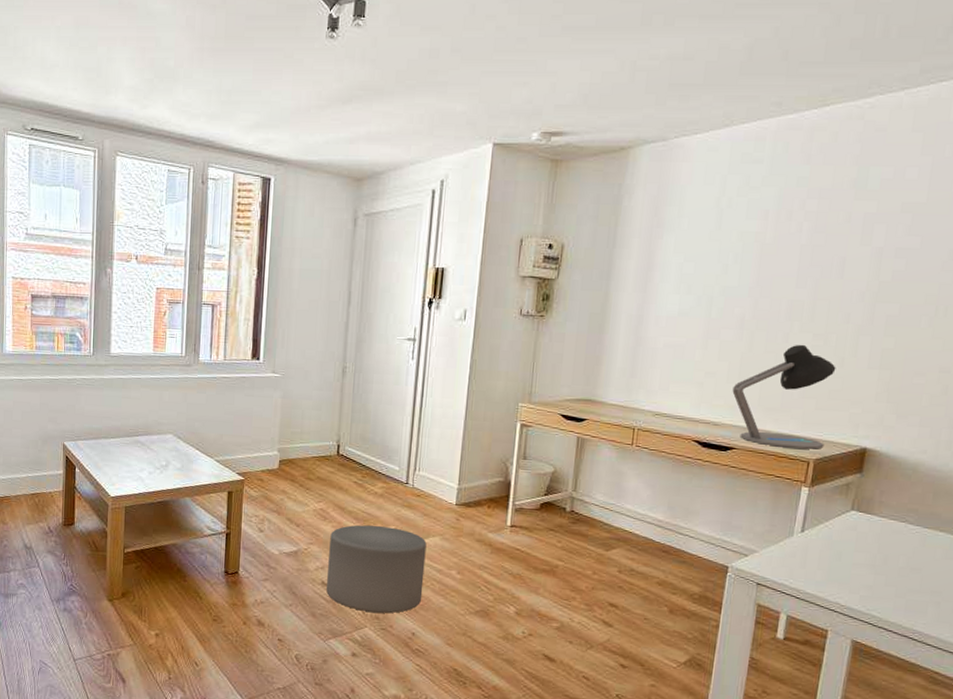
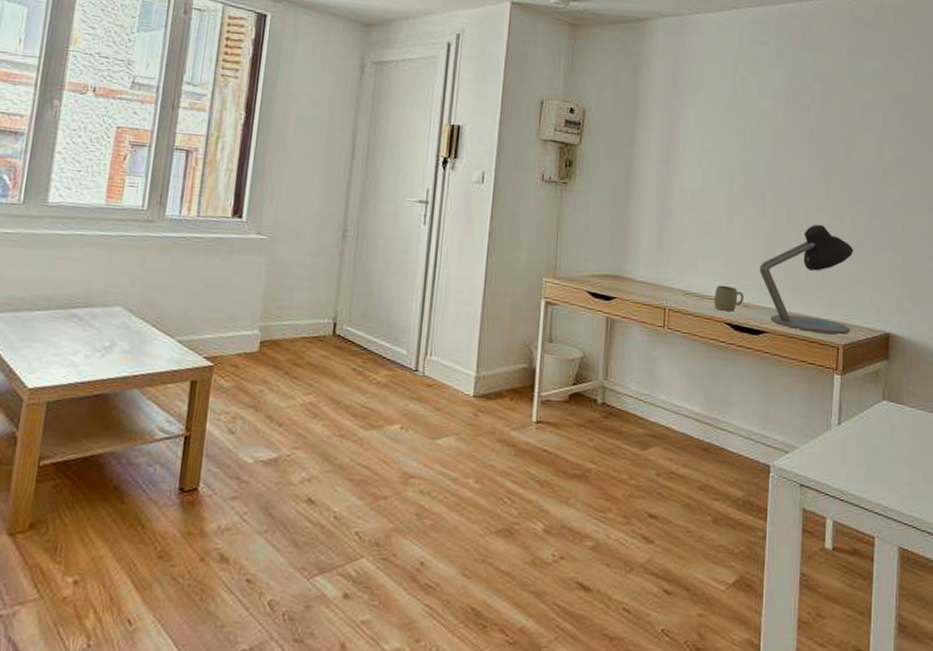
pouf: present [326,525,427,614] -> none [313,423,439,538]
mug: none [683,405,714,430] -> present [714,285,744,312]

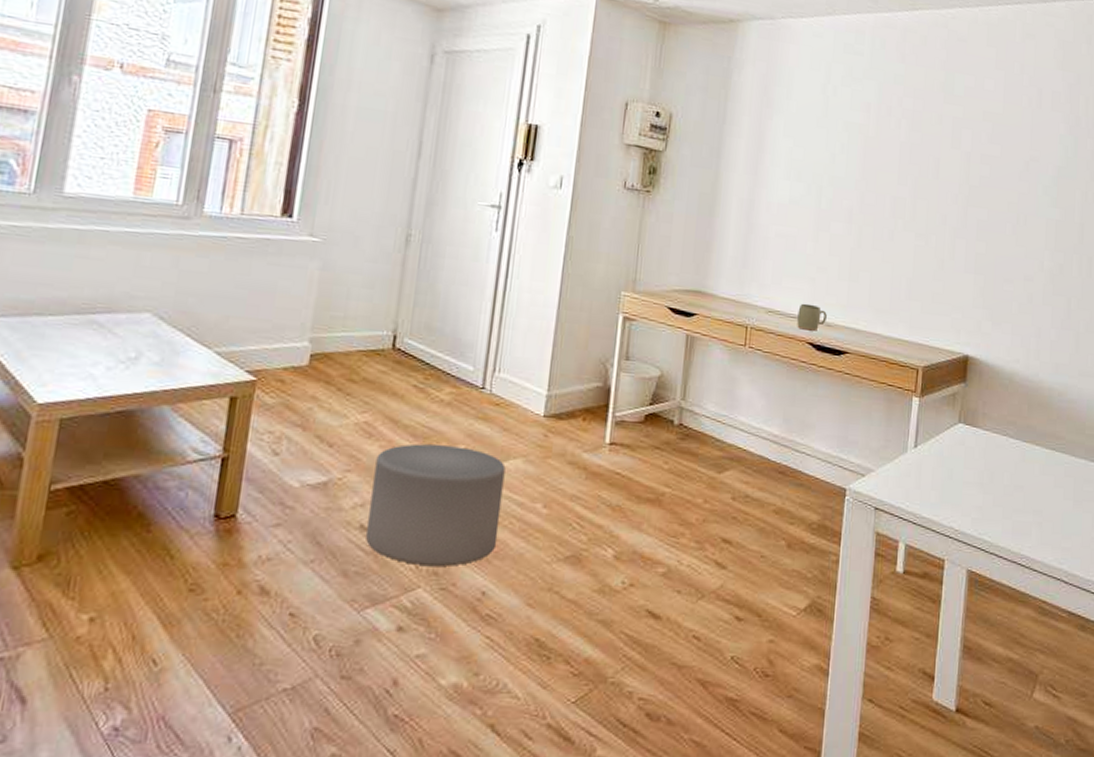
pouf: none [313,423,439,538] -> present [366,443,506,566]
desk lamp: present [759,224,854,335] -> none [843,243,937,356]

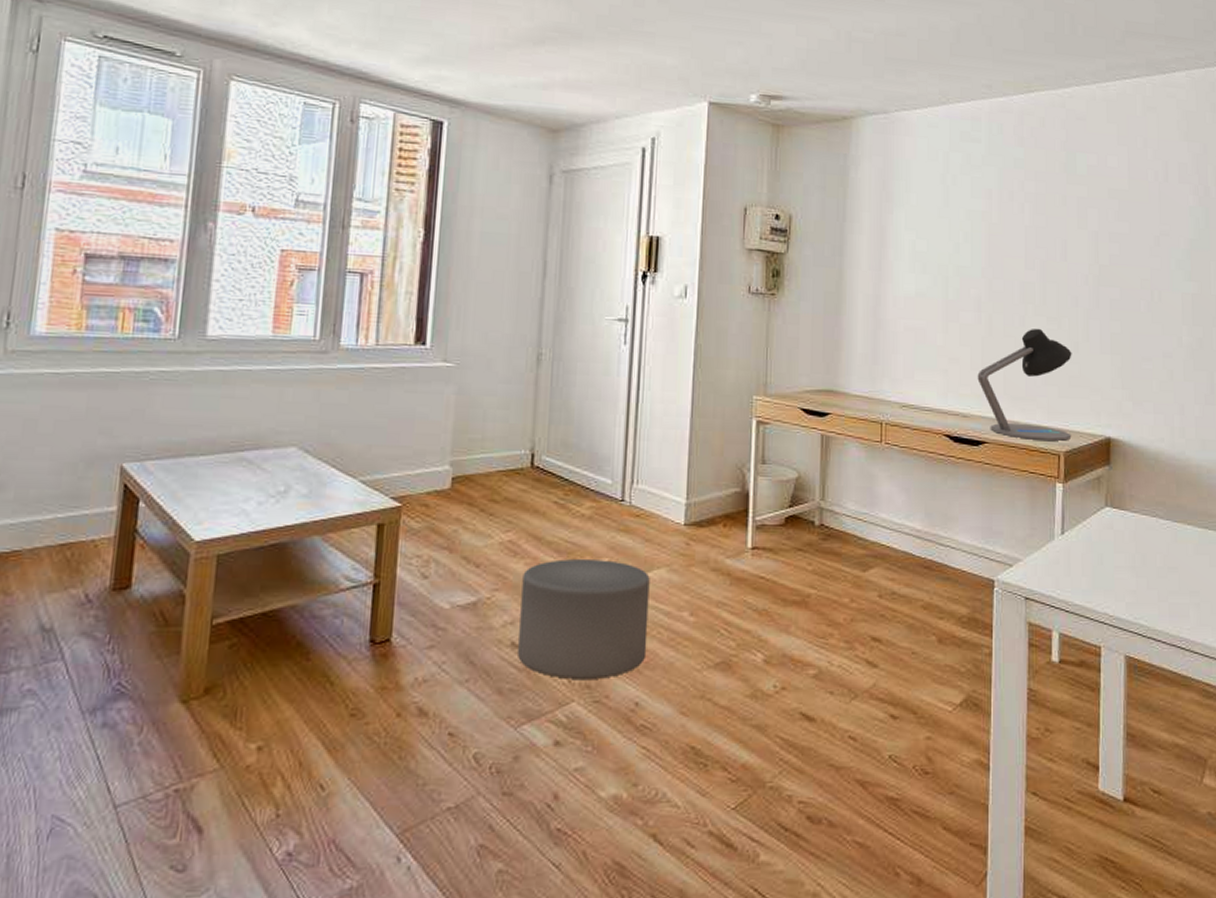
mug: present [797,303,827,331] -> none [932,395,962,423]
desk lamp: none [843,243,937,356] -> present [977,328,1072,442]

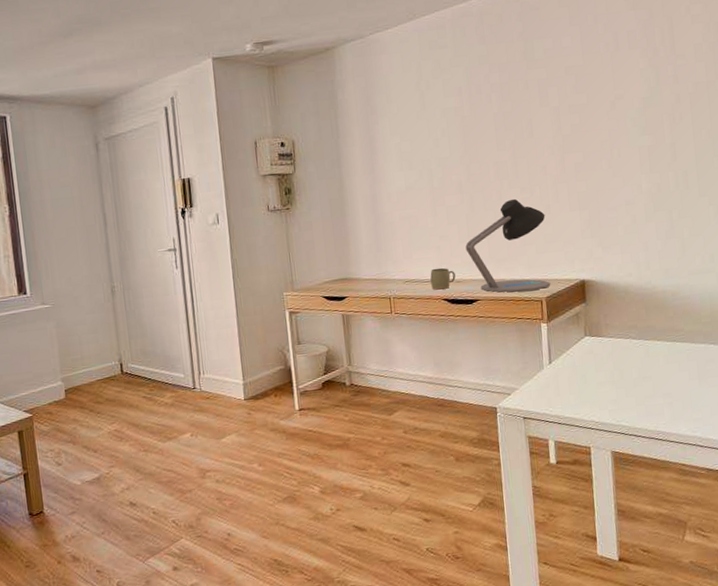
pouf: present [518,559,650,679] -> none [129,433,231,523]
mug: none [932,395,962,423] -> present [430,267,456,290]

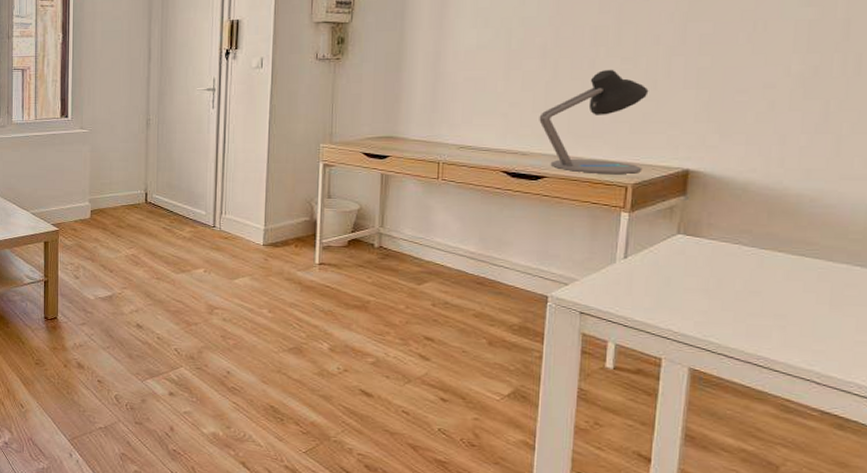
mug: present [430,267,456,290] -> none [490,137,521,160]

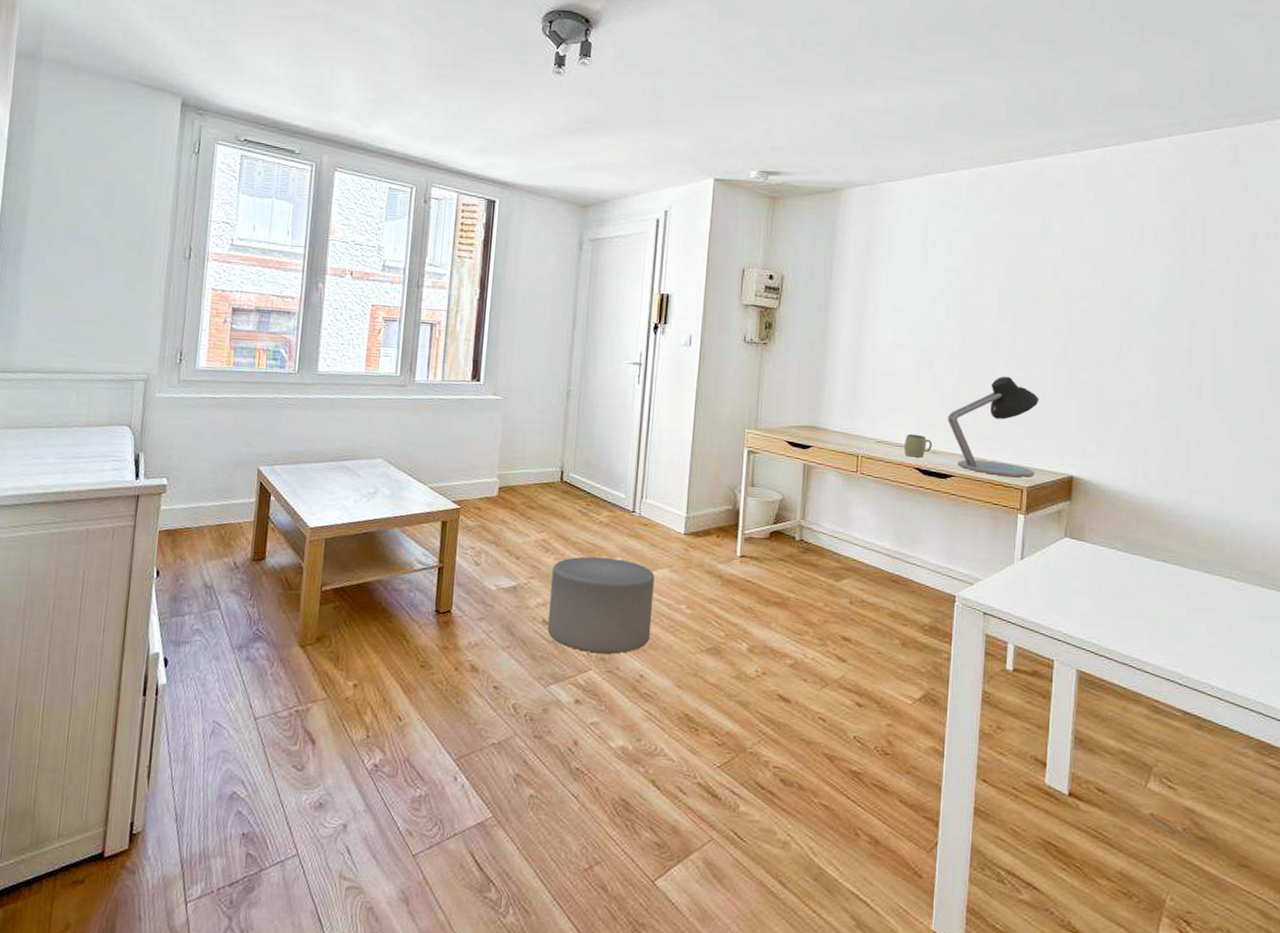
pouf: none [142,268,237,353] -> present [548,556,655,654]
mug: none [490,137,521,160] -> present [904,433,932,458]

